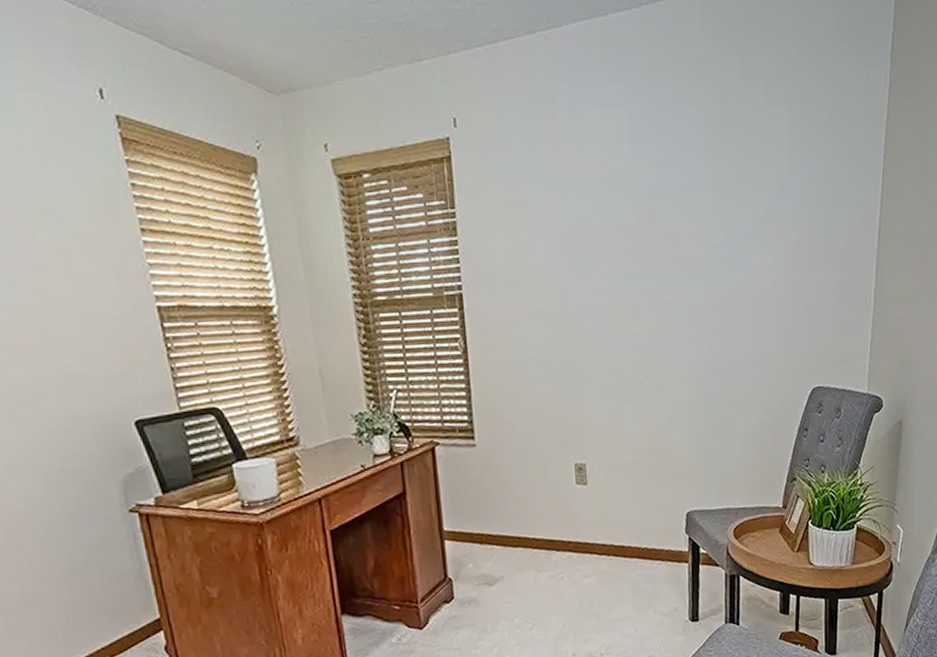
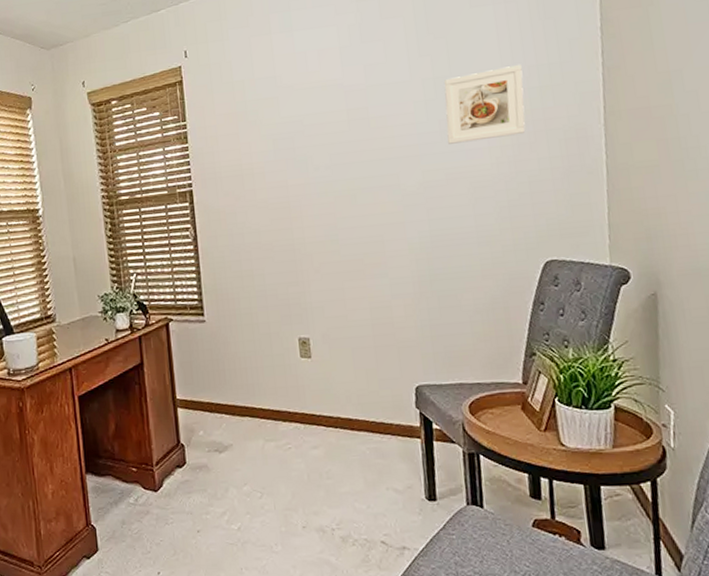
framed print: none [733,178,810,259] -> present [443,65,526,144]

